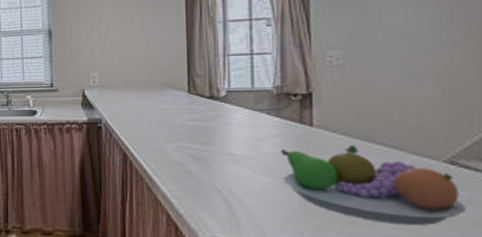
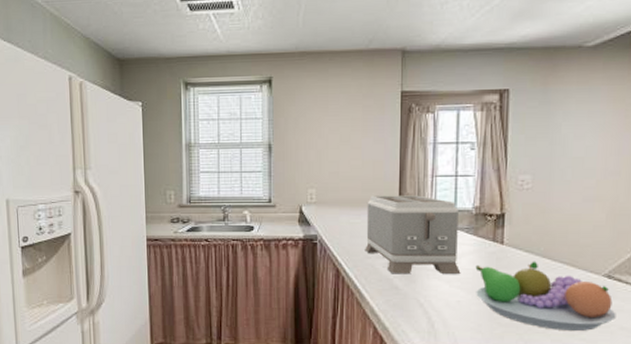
toaster: none [153,76,264,158] -> present [365,195,461,274]

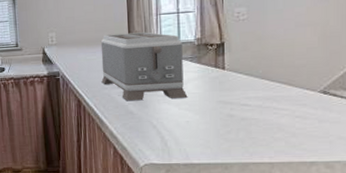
fruit bowl: present [475,261,616,332] -> none [201,82,334,143]

